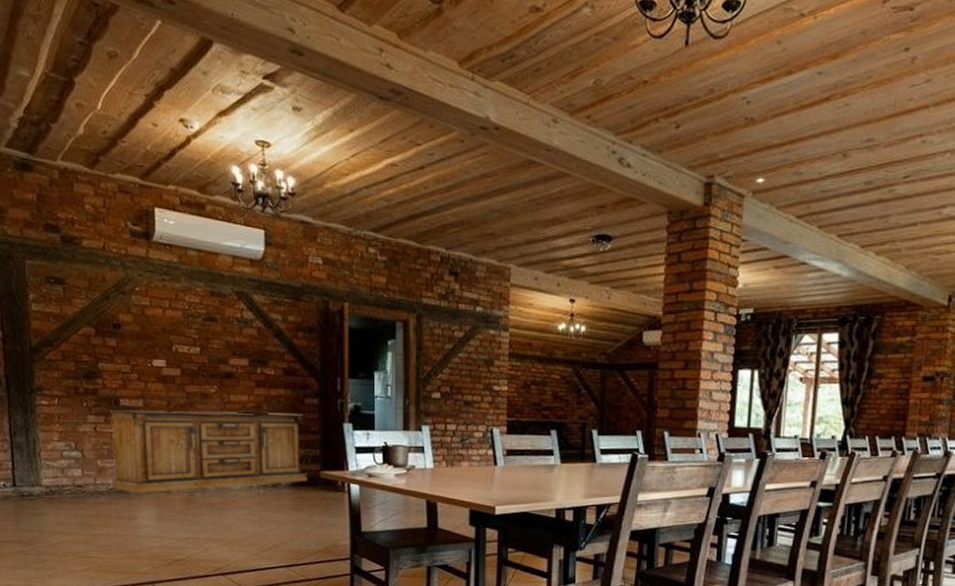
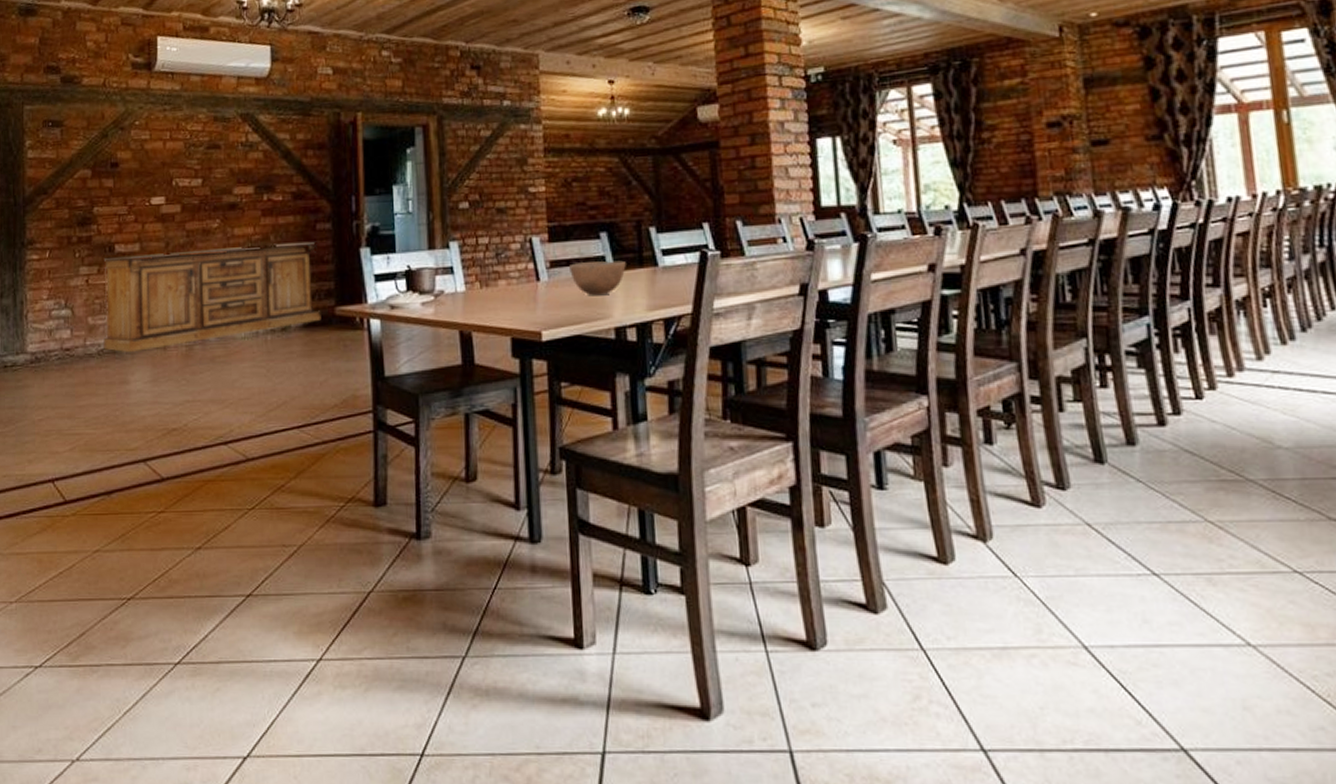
bowl: none [523,453,570,482] -> present [569,260,626,296]

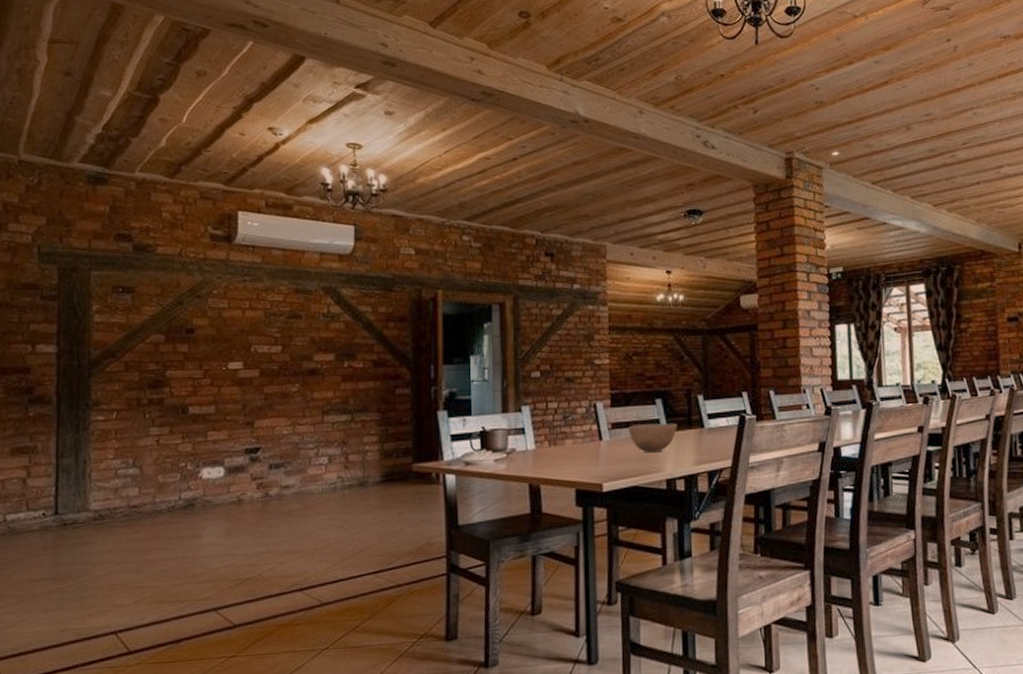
sideboard: present [104,242,321,353] -> none [174,405,399,509]

